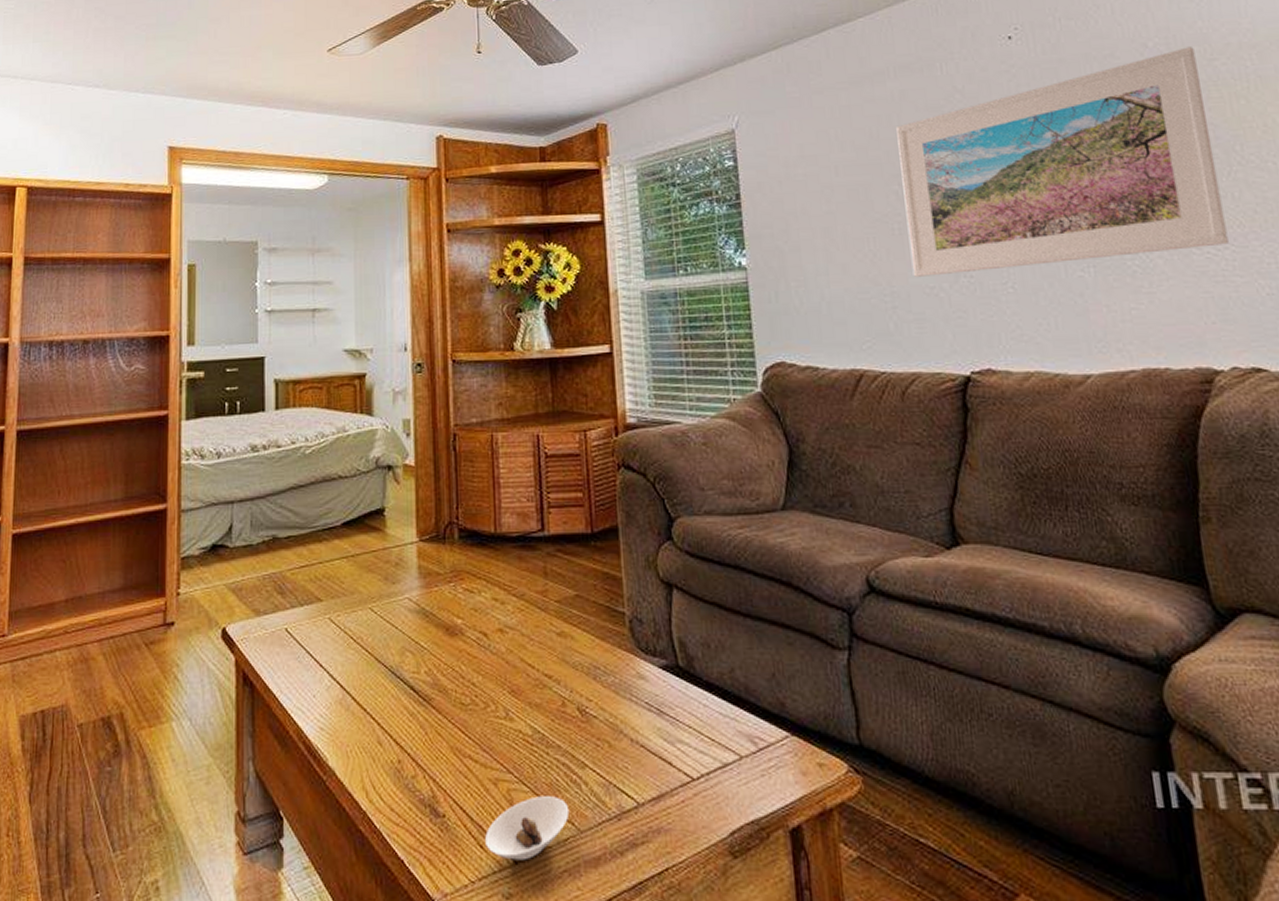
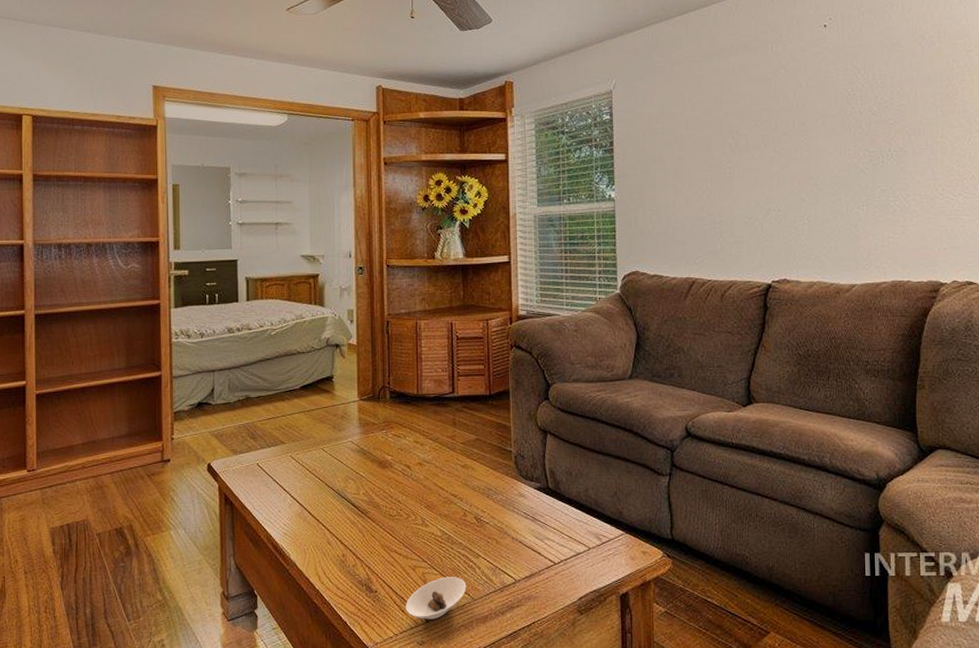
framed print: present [896,47,1229,277] -> none [734,40,962,210]

